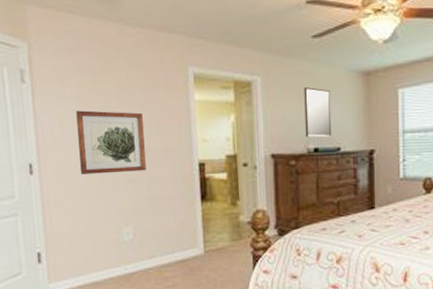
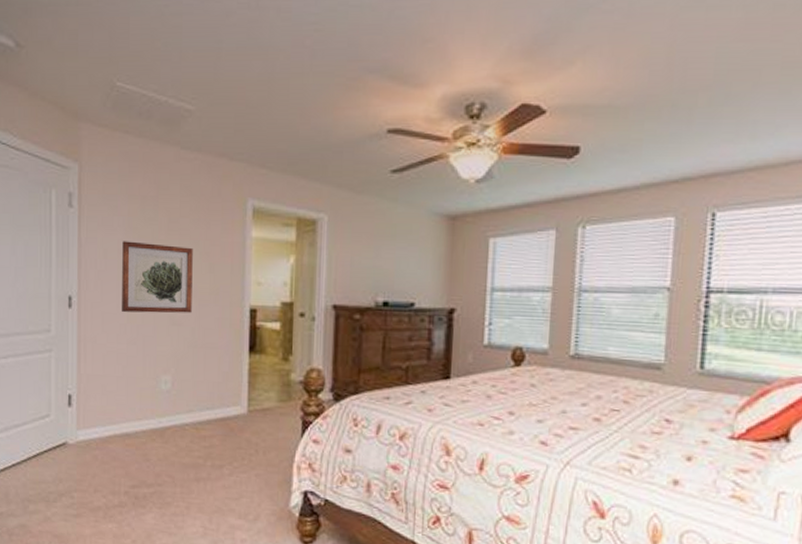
home mirror: present [304,86,332,138] -> none [374,229,408,291]

